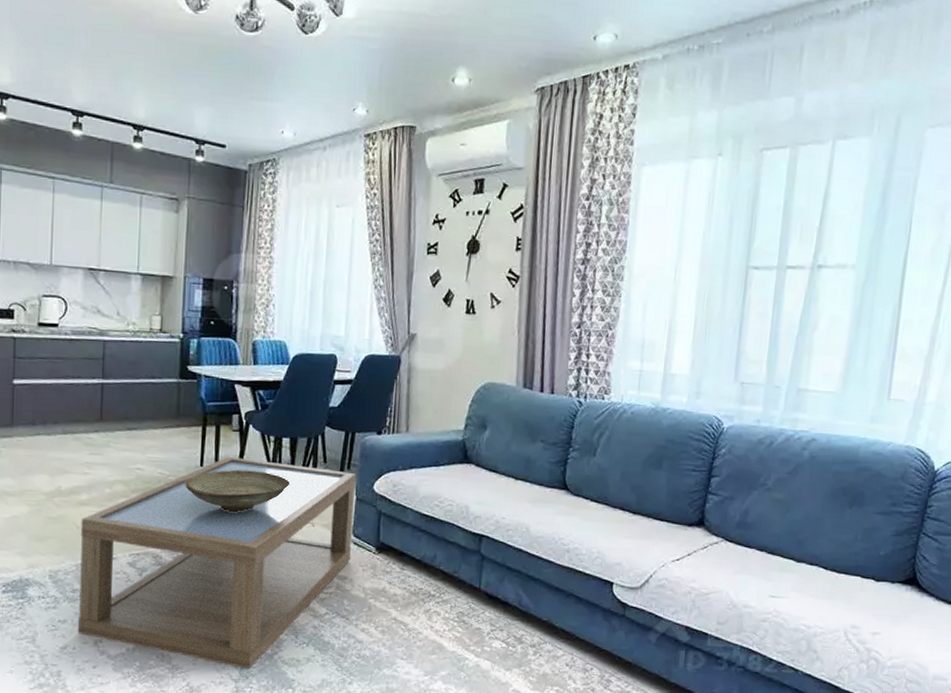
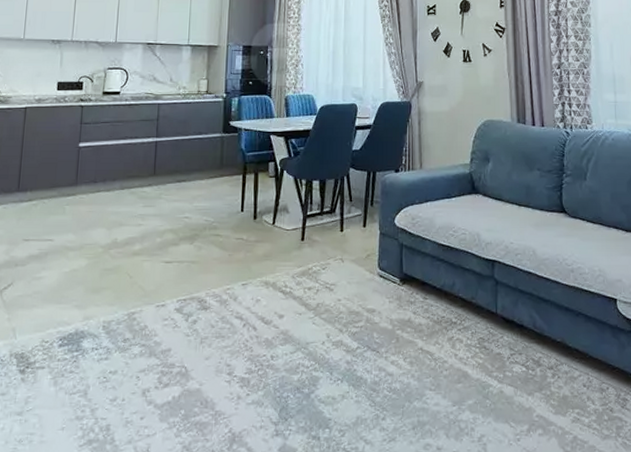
coffee table: present [77,456,356,669] -> none [127,200,378,411]
decorative bowl: present [185,469,291,512] -> none [227,212,321,253]

